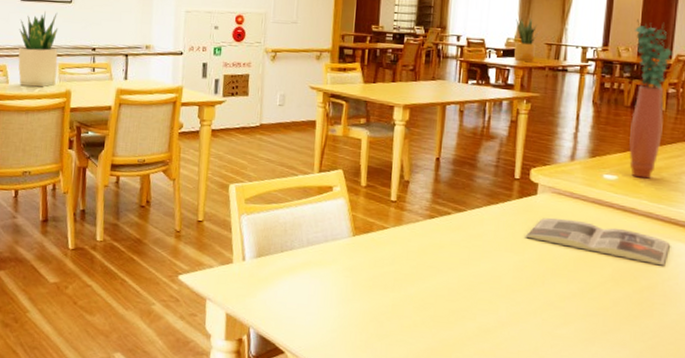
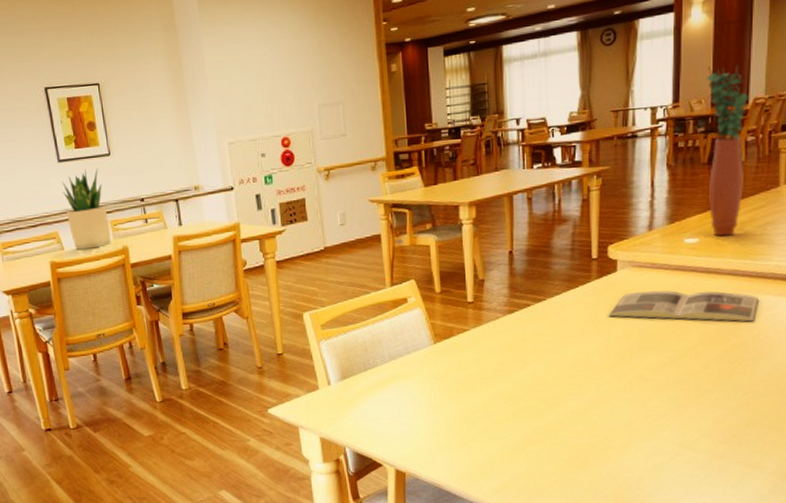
planter: present [514,17,541,63] -> none [577,85,605,136]

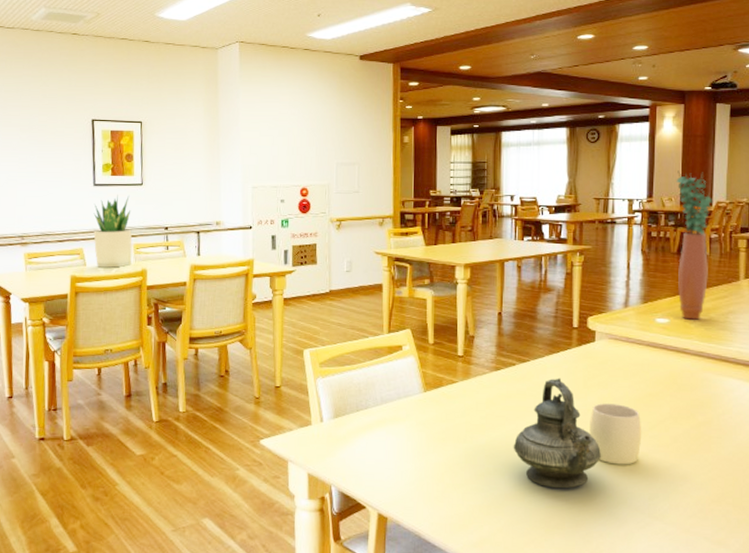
teapot: none [532,314,627,428] -> present [513,378,602,489]
magazine: present [608,290,758,322] -> none [586,362,722,402]
mug: none [613,335,670,398] -> present [589,403,642,465]

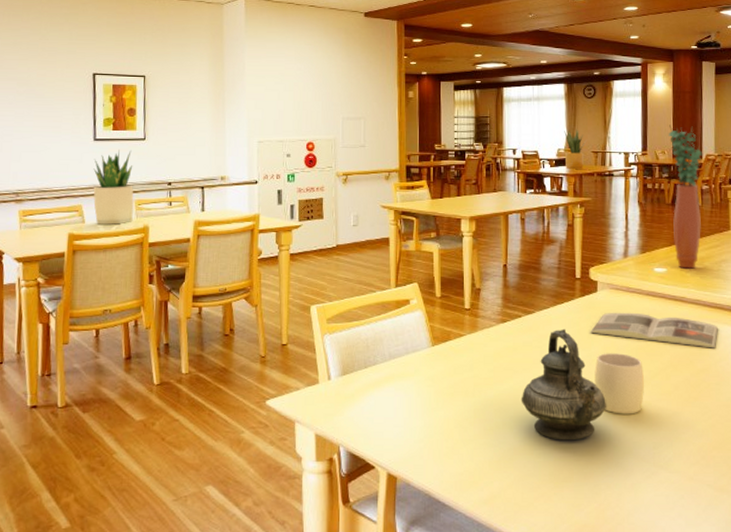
planter: none [565,174,588,217] -> present [564,129,587,170]
magazine: none [586,362,722,402] -> present [590,312,718,348]

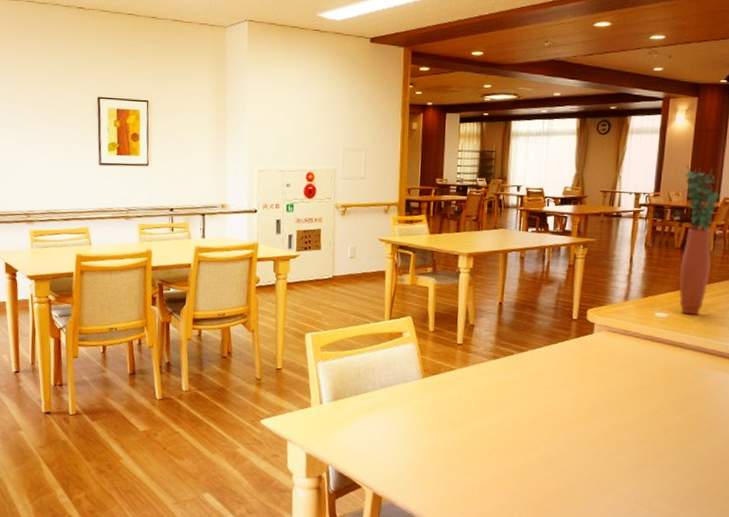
planter: present [93,150,134,225] -> none [99,174,138,248]
teapot: present [521,328,607,441] -> none [507,368,594,475]
planter: present [564,129,587,170] -> none [571,166,596,210]
magazine: present [590,312,718,348] -> none [582,354,716,395]
mug: present [594,353,645,414] -> none [583,394,635,454]

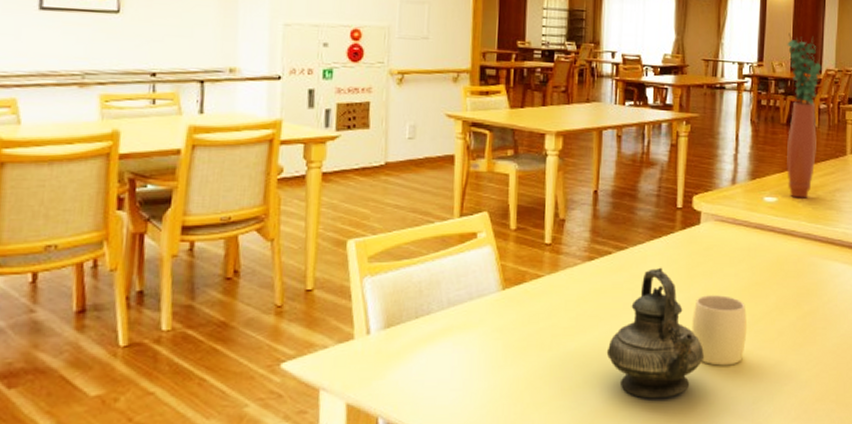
teapot: none [507,368,594,475] -> present [606,267,705,399]
mug: none [583,394,635,454] -> present [692,295,748,366]

